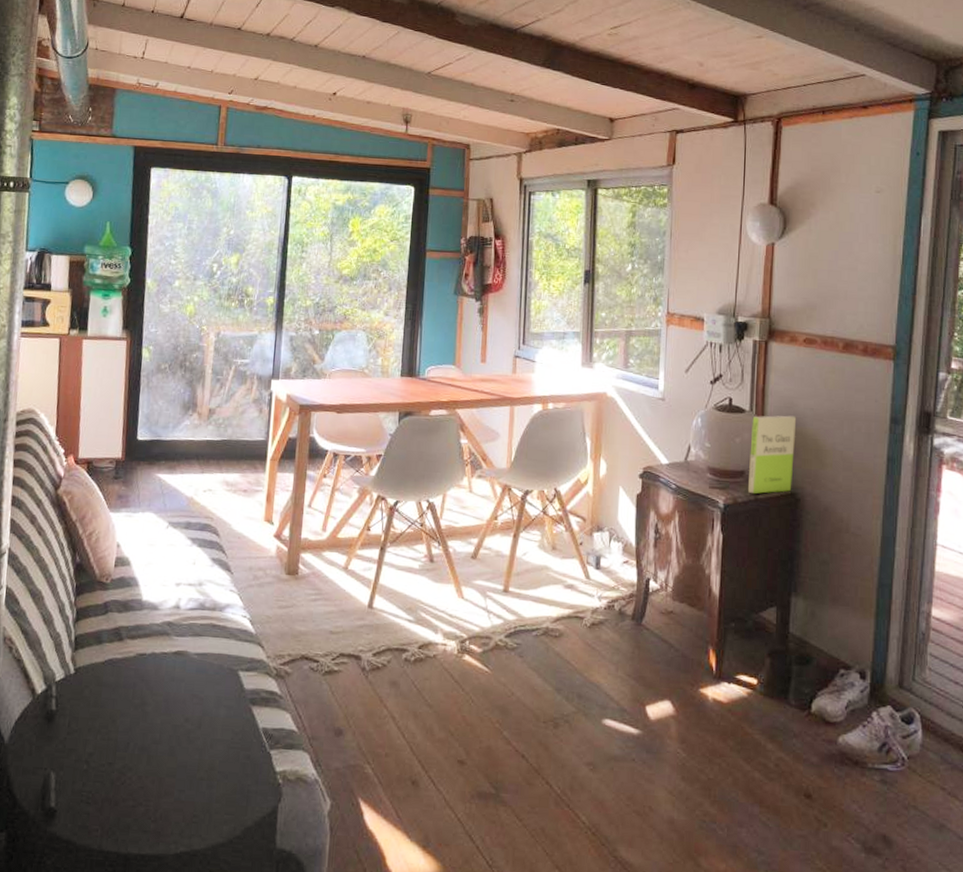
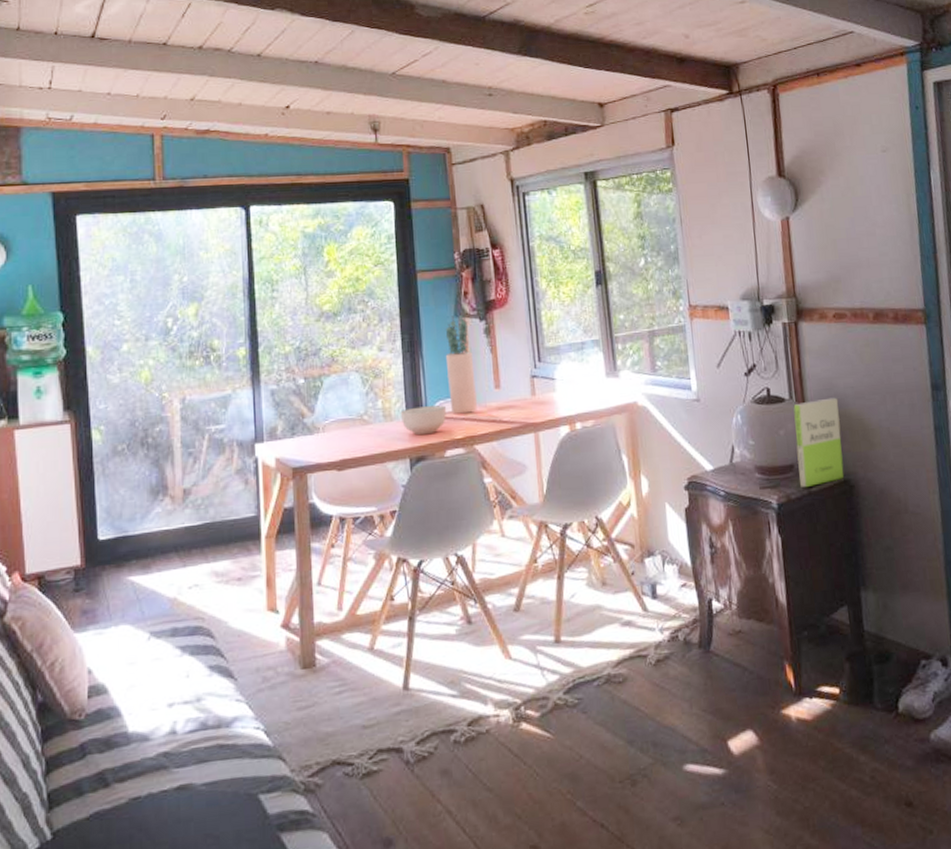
bowl: none [396,368,437,394] -> present [400,405,447,436]
vase: none [440,291,466,381] -> present [445,312,477,414]

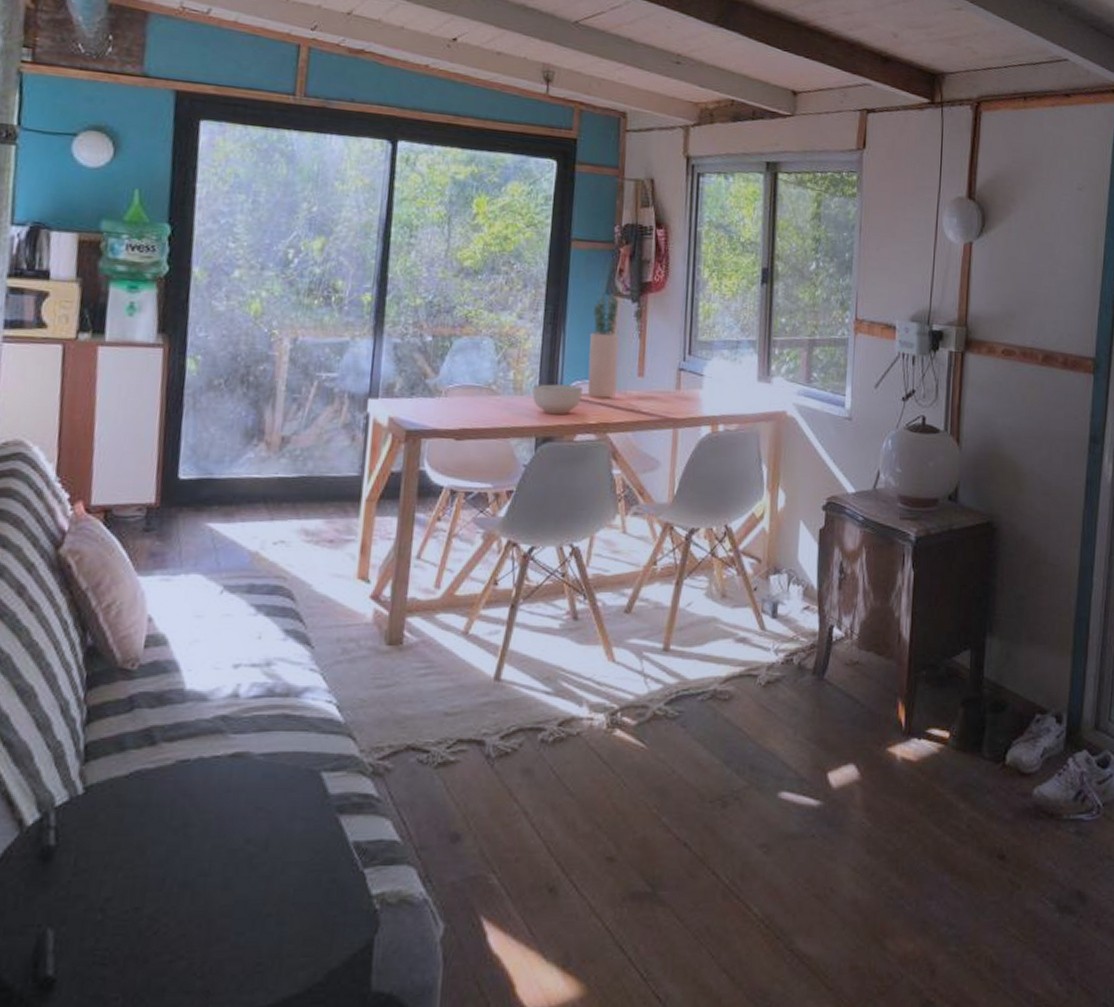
book: present [793,397,845,488] -> none [941,435,994,525]

